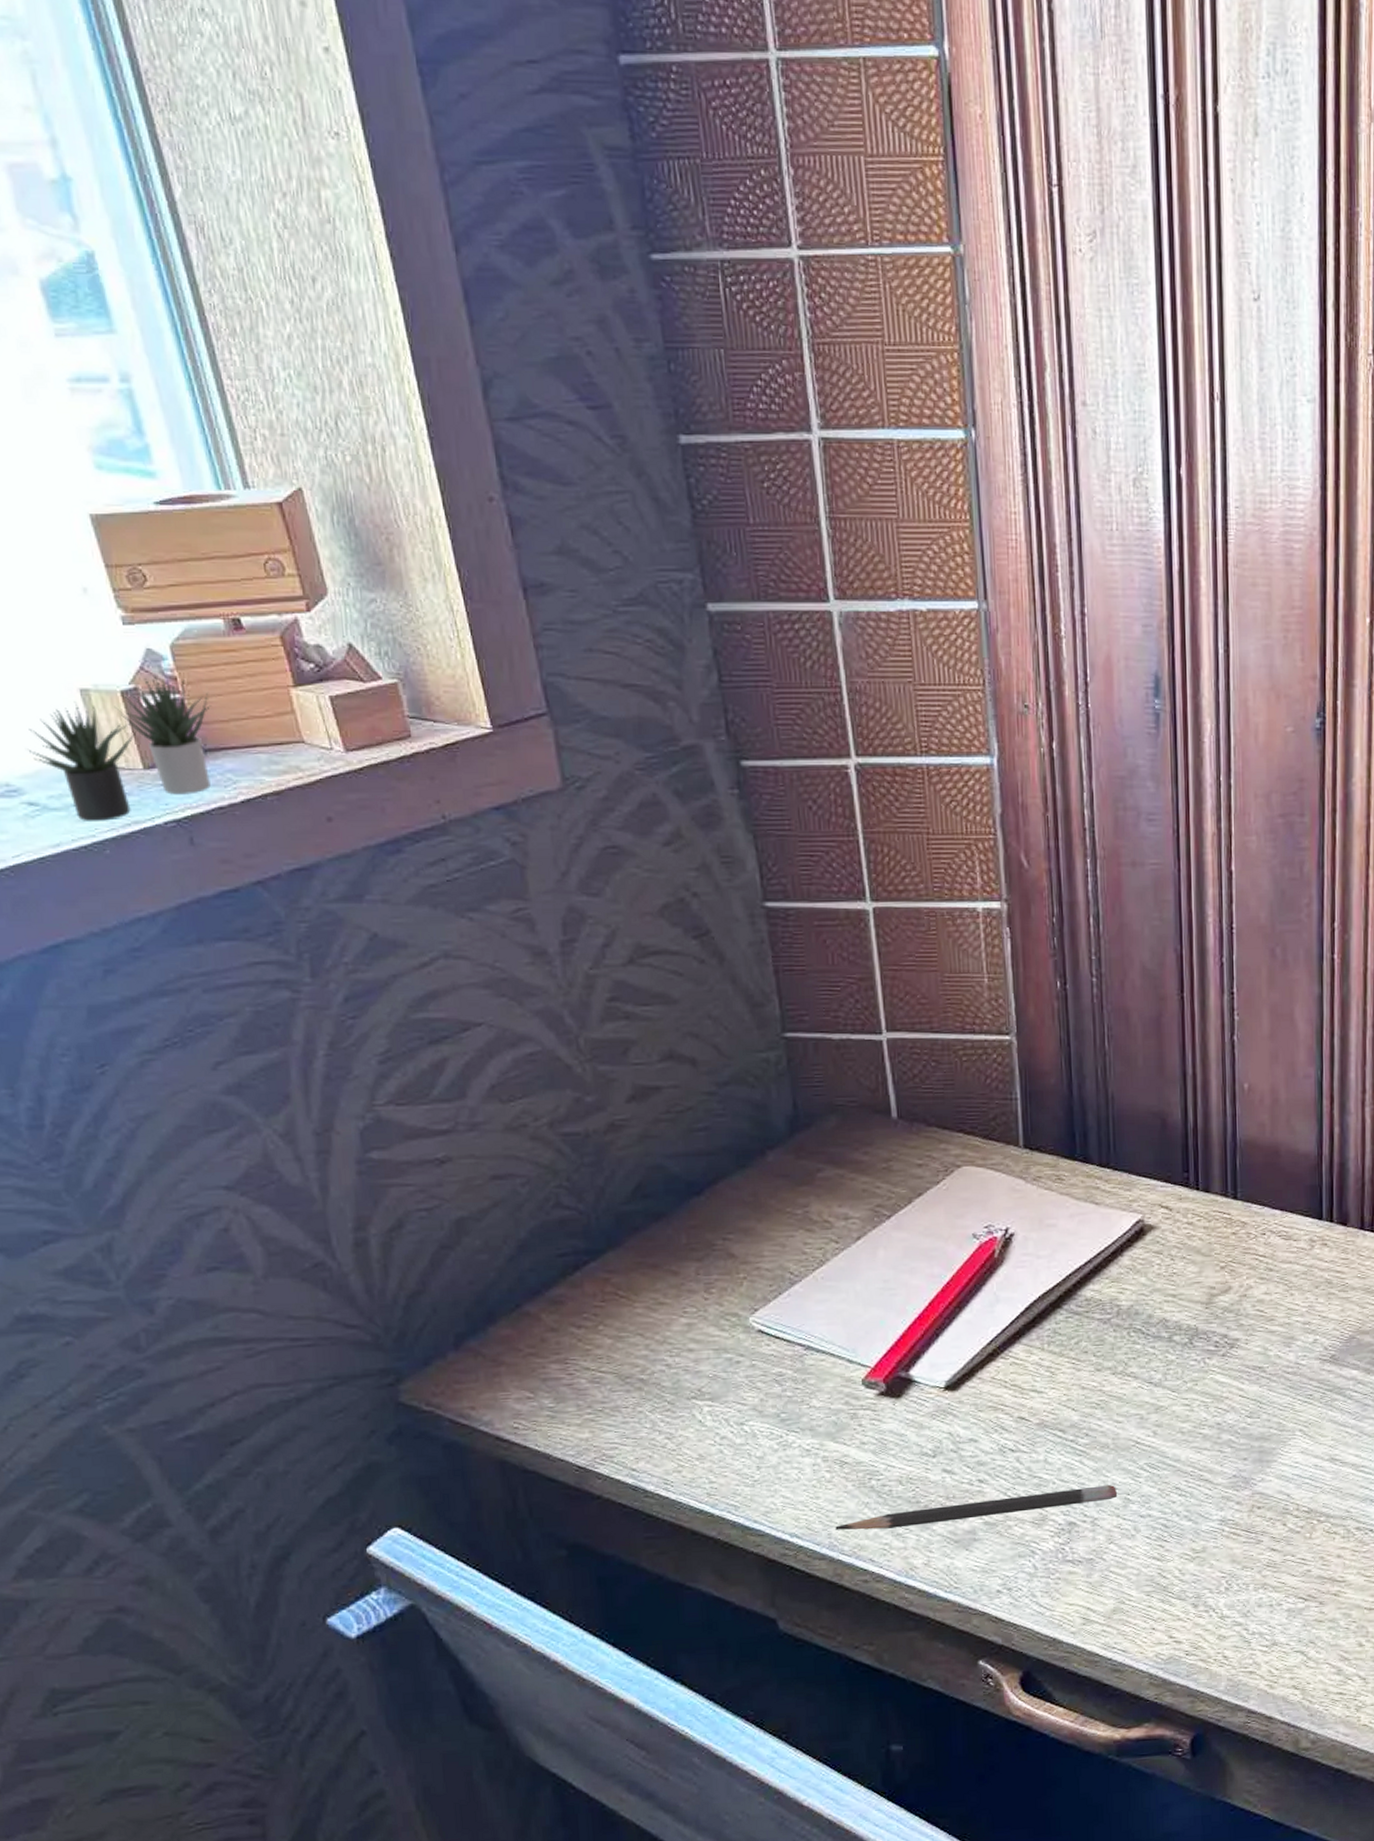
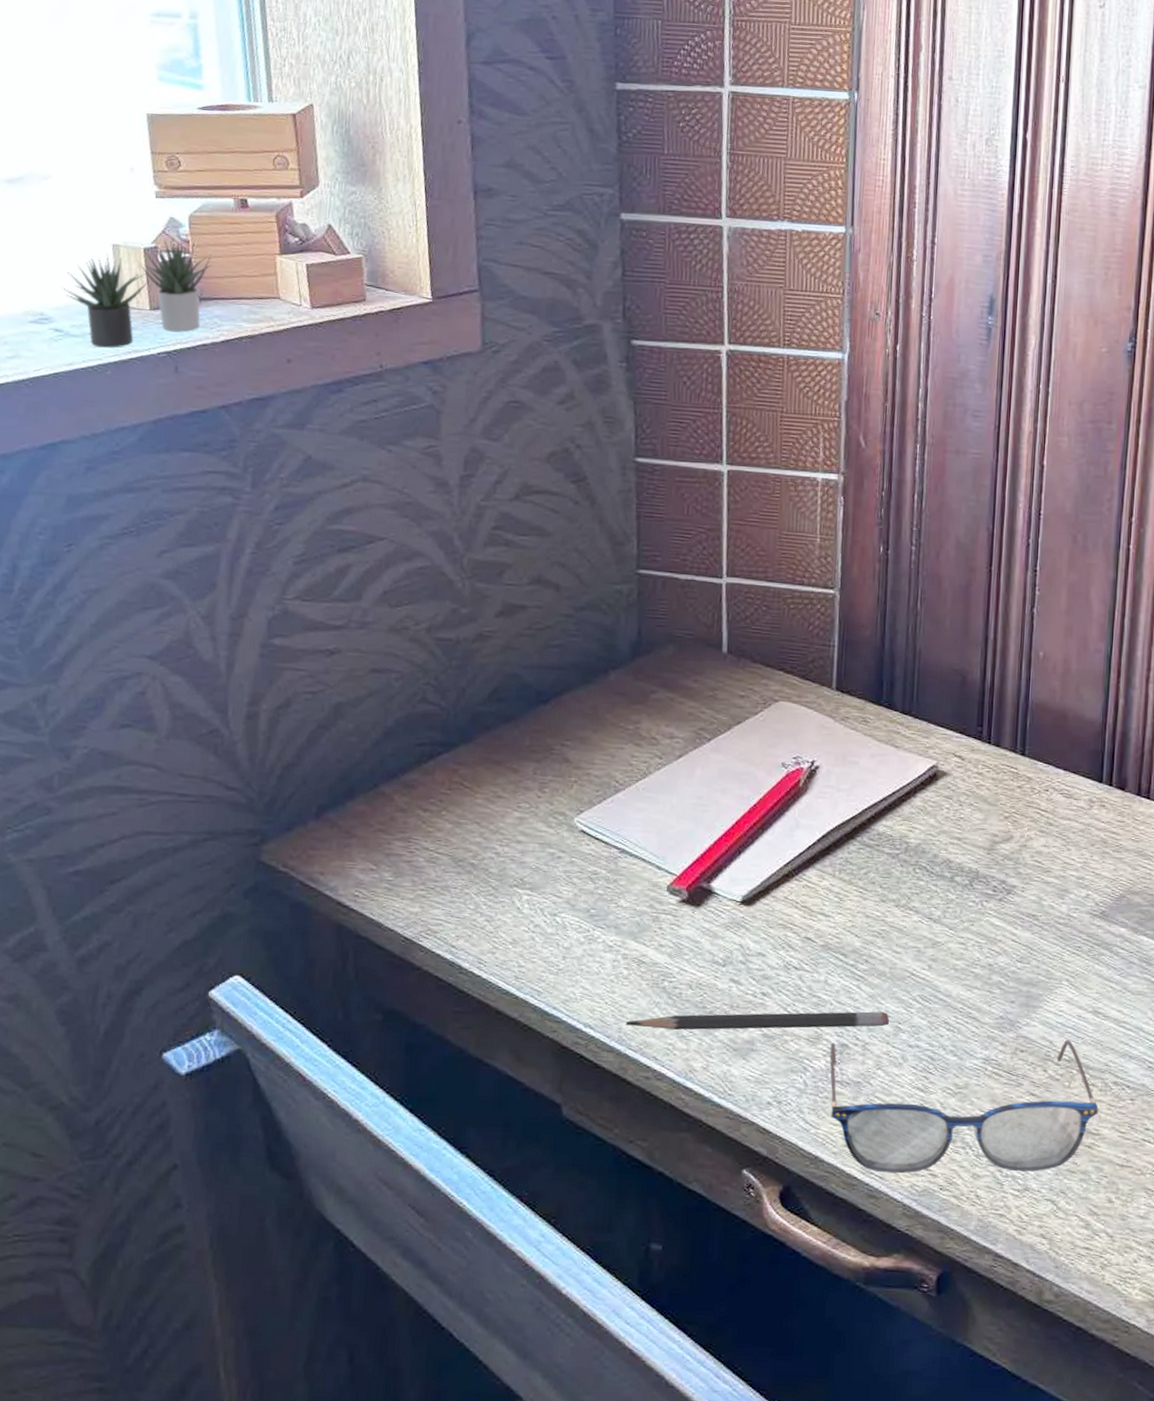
glasses: none [1057,1490,1342,1646] -> present [829,1039,1099,1174]

